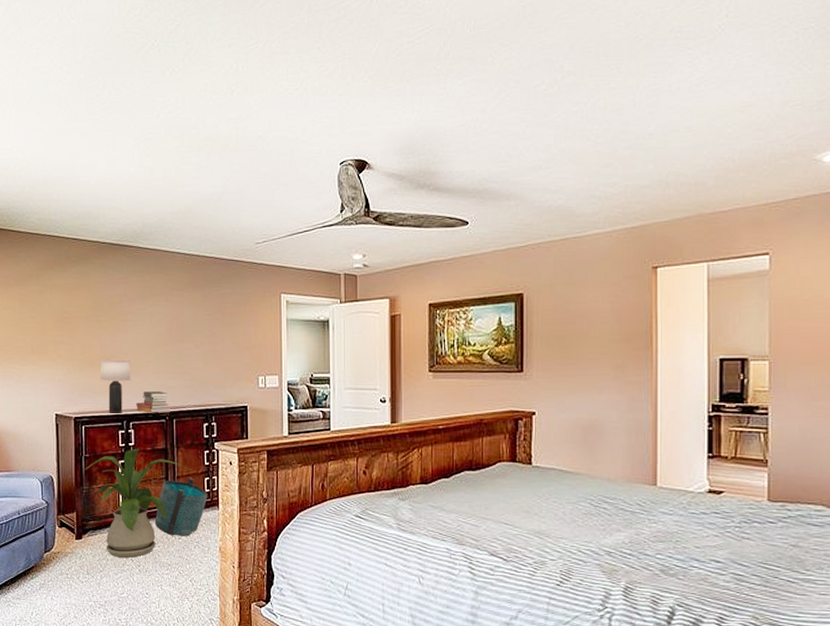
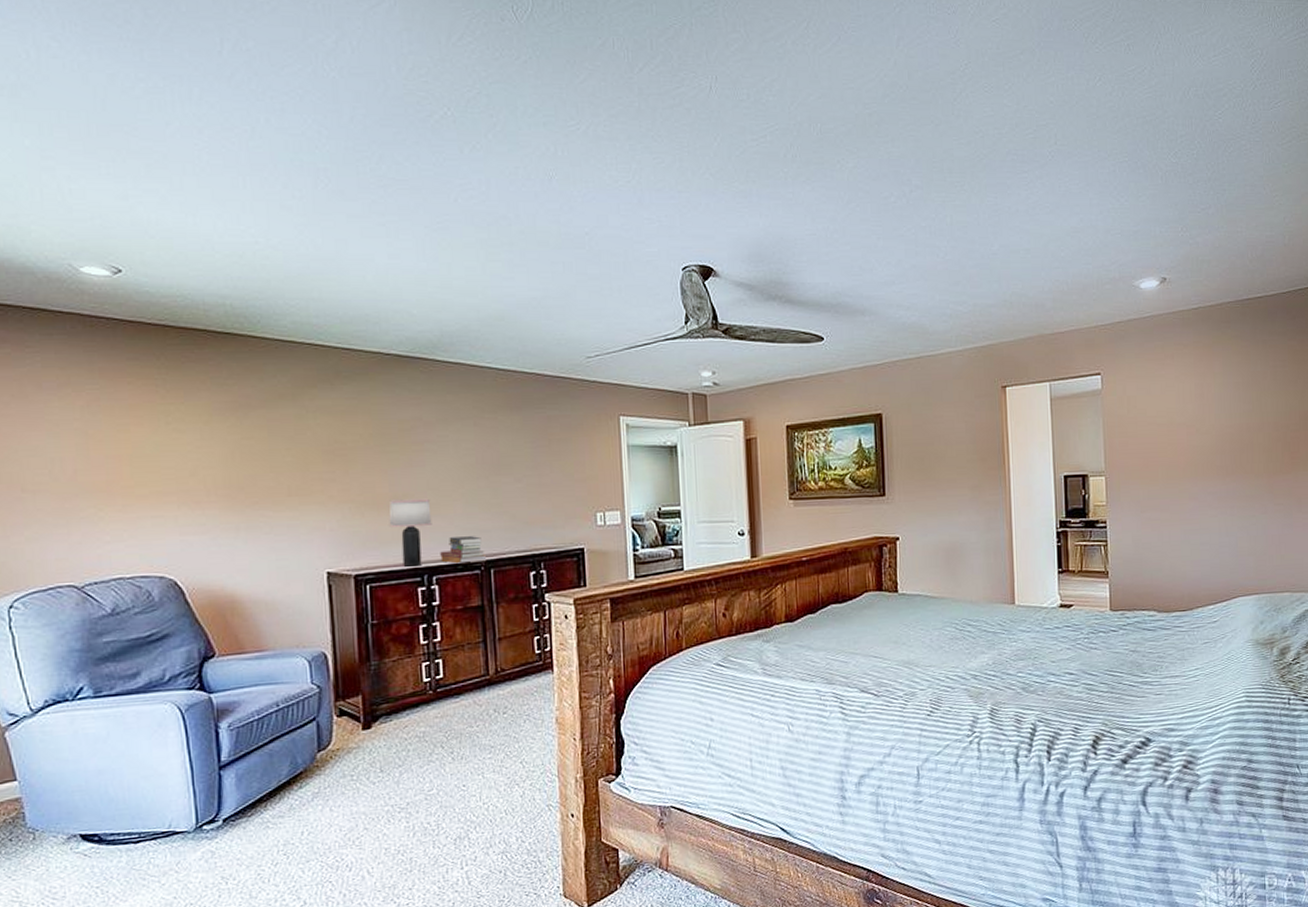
house plant: present [85,448,180,558] -> none [372,607,502,746]
storage basket: present [154,477,207,536] -> none [470,638,538,711]

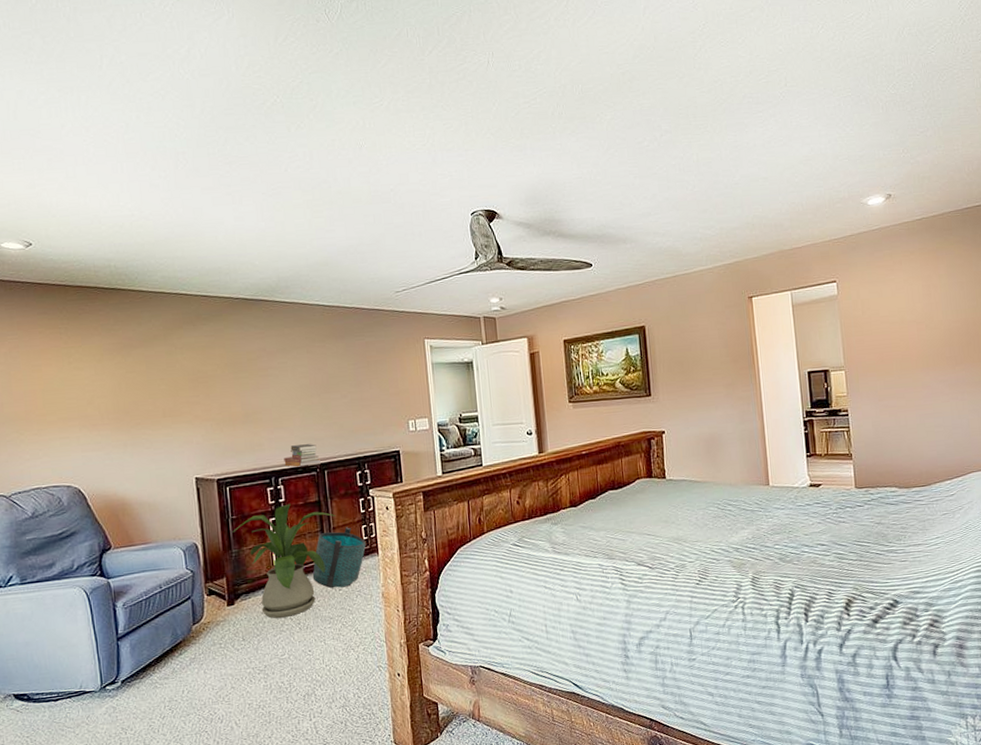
house plant: none [372,607,502,746] -> present [232,503,335,618]
table lamp: present [389,498,432,567] -> none [242,414,277,471]
storage basket: none [470,638,538,711] -> present [312,527,366,589]

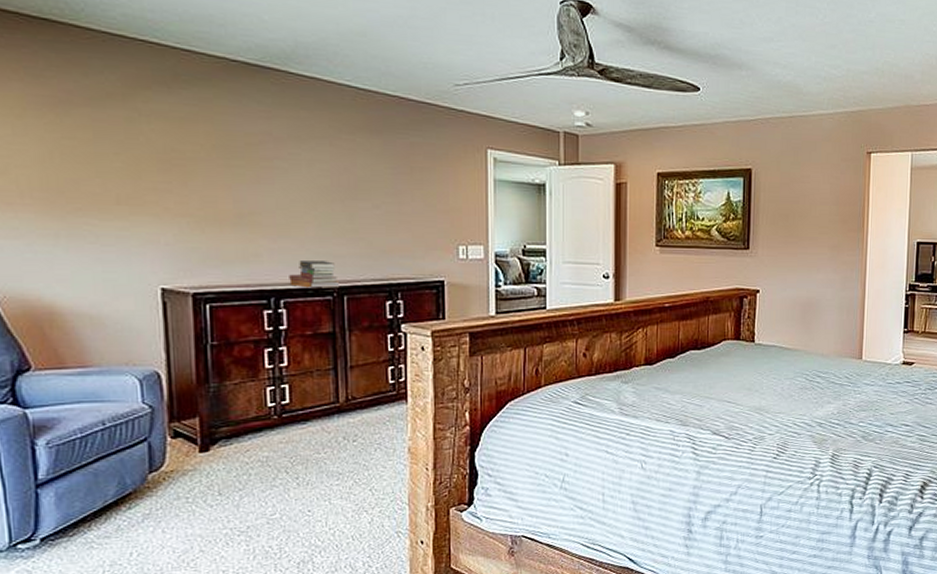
house plant: present [232,503,335,618] -> none [212,332,354,470]
storage basket: present [312,527,366,589] -> none [318,367,391,439]

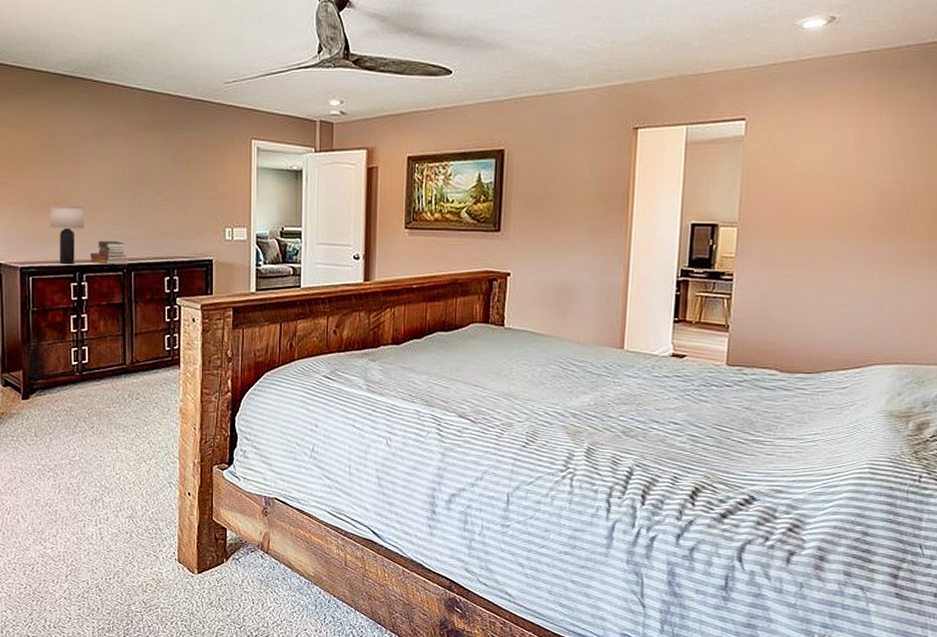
table lamp: none [232,217,281,288] -> present [50,204,85,264]

